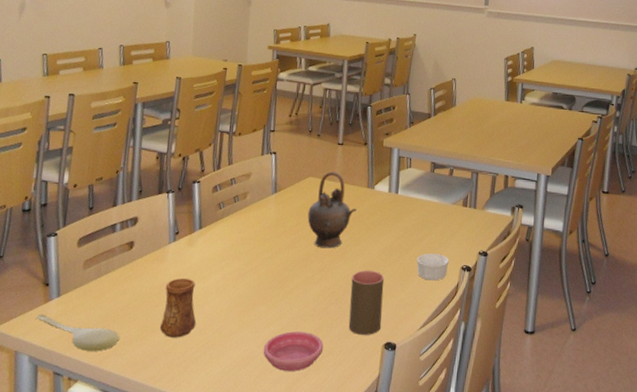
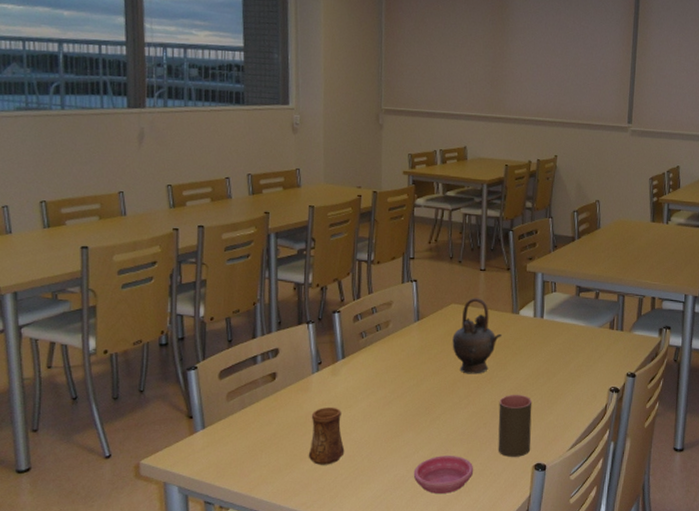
spoon: present [35,313,119,351] -> none [182,445,268,480]
ramekin: present [417,253,450,281] -> none [564,376,597,403]

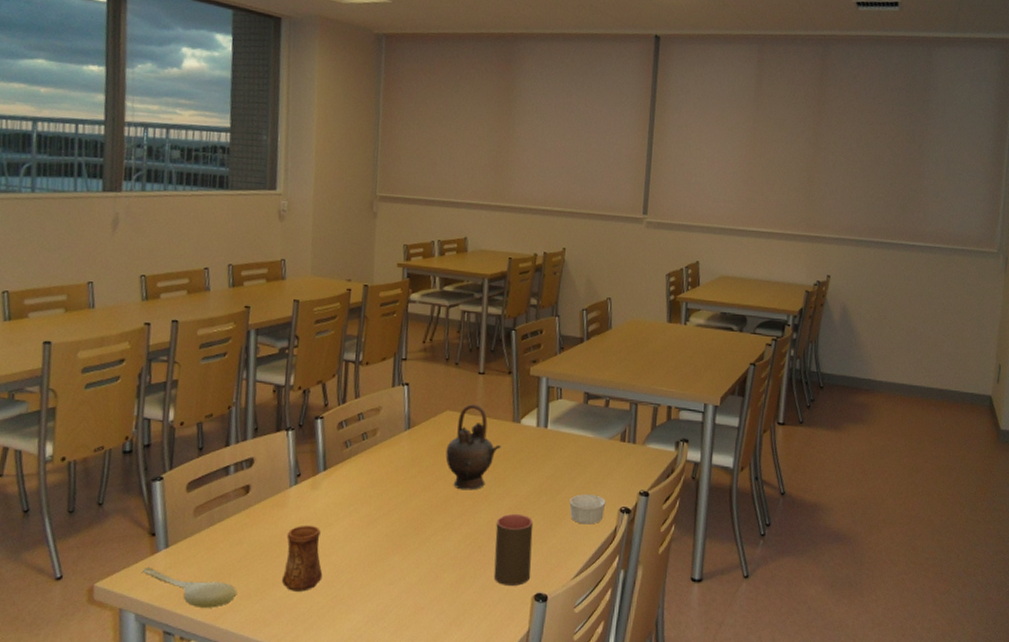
spoon: none [182,445,268,480] -> present [141,566,236,608]
saucer: present [413,456,474,494] -> none [398,583,467,627]
ramekin: none [564,376,597,403] -> present [569,494,606,525]

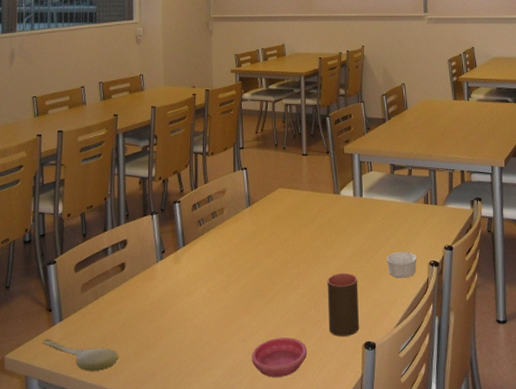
cup: present [281,524,323,592] -> none [154,294,187,353]
saucer: none [398,583,467,627] -> present [251,338,308,377]
teapot: present [445,404,501,490] -> none [281,181,326,255]

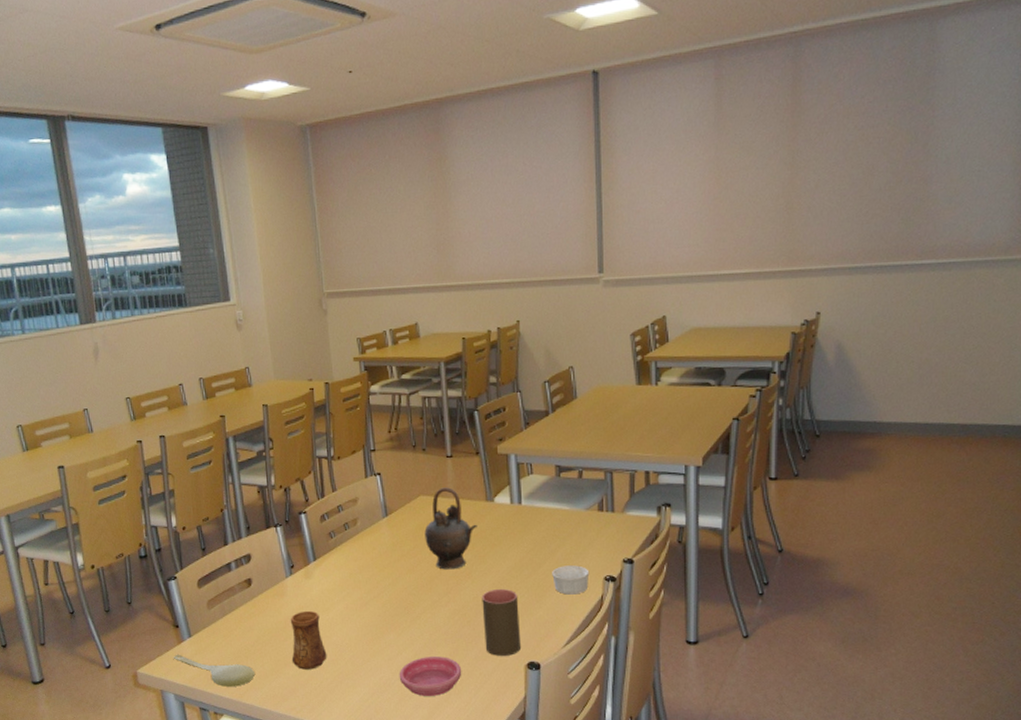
cup: none [154,294,187,353] -> present [290,610,327,670]
teapot: none [281,181,326,255] -> present [424,487,477,570]

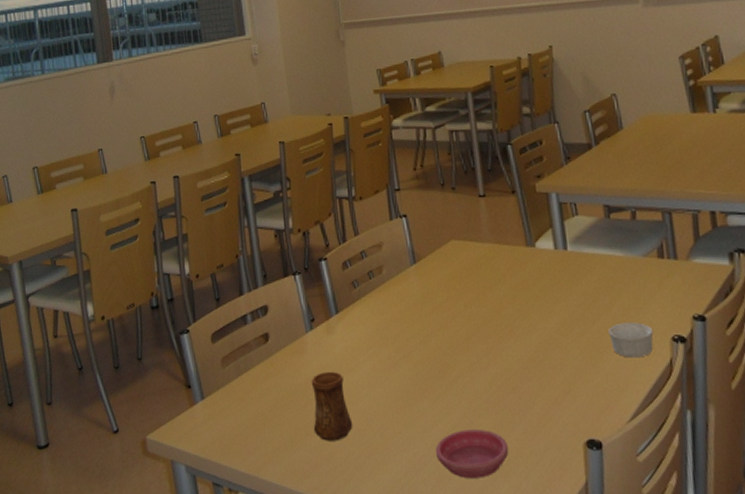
spoon: present [173,654,255,687] -> none [184,418,273,459]
teapot: present [424,487,477,570] -> none [458,231,518,326]
cup: present [482,588,522,656] -> none [527,349,578,431]

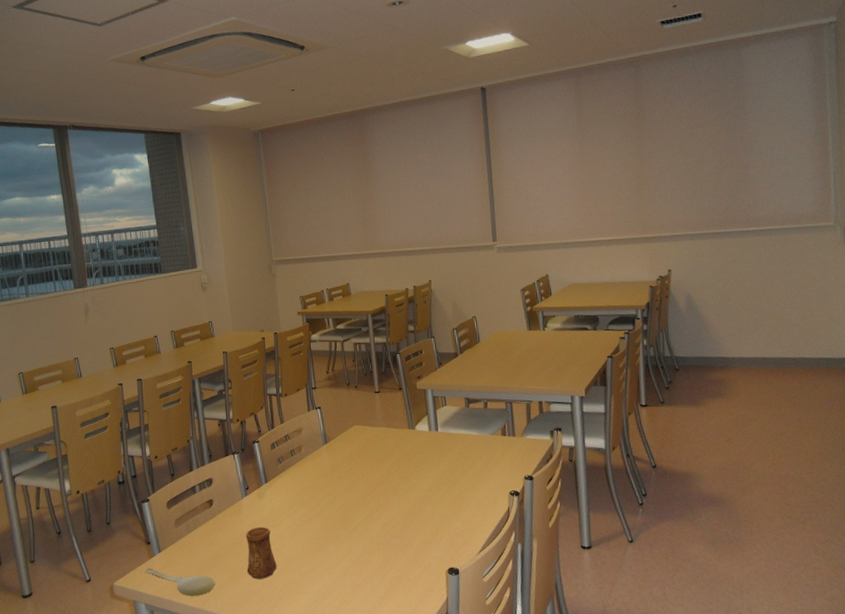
spoon: none [184,418,273,459] -> present [144,567,215,596]
saucer: present [435,430,509,478] -> none [338,565,393,601]
ramekin: present [608,322,654,358] -> none [466,482,497,508]

